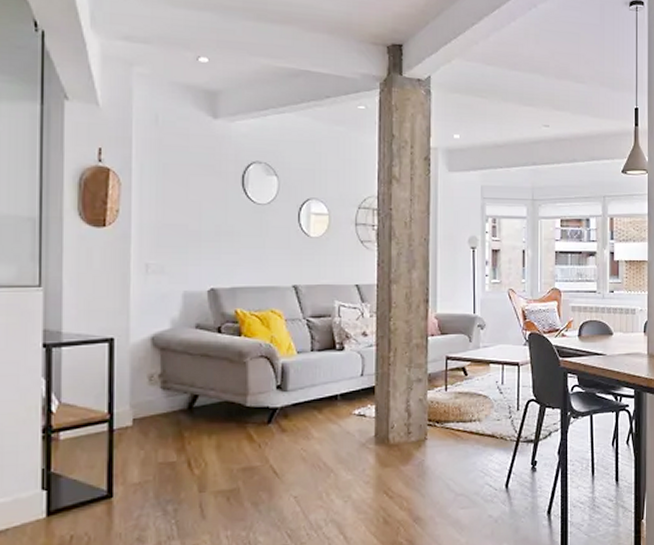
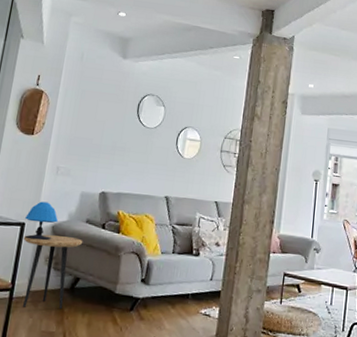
table lamp: none [113,309,159,356] -> present [24,201,59,240]
side table: none [114,348,196,439] -> present [23,234,83,310]

